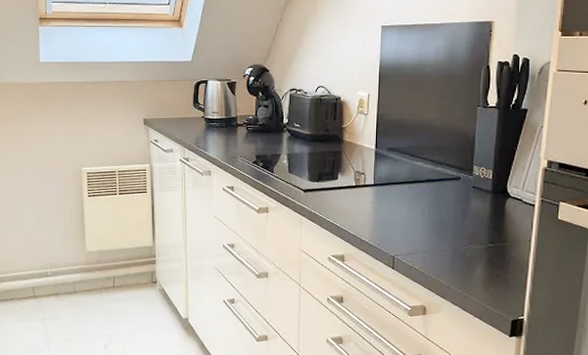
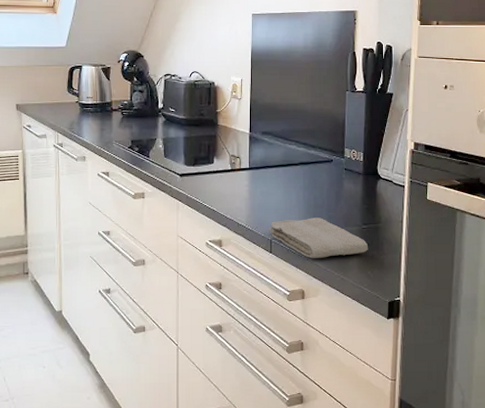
washcloth: none [392,235,494,275] -> present [269,218,369,258]

